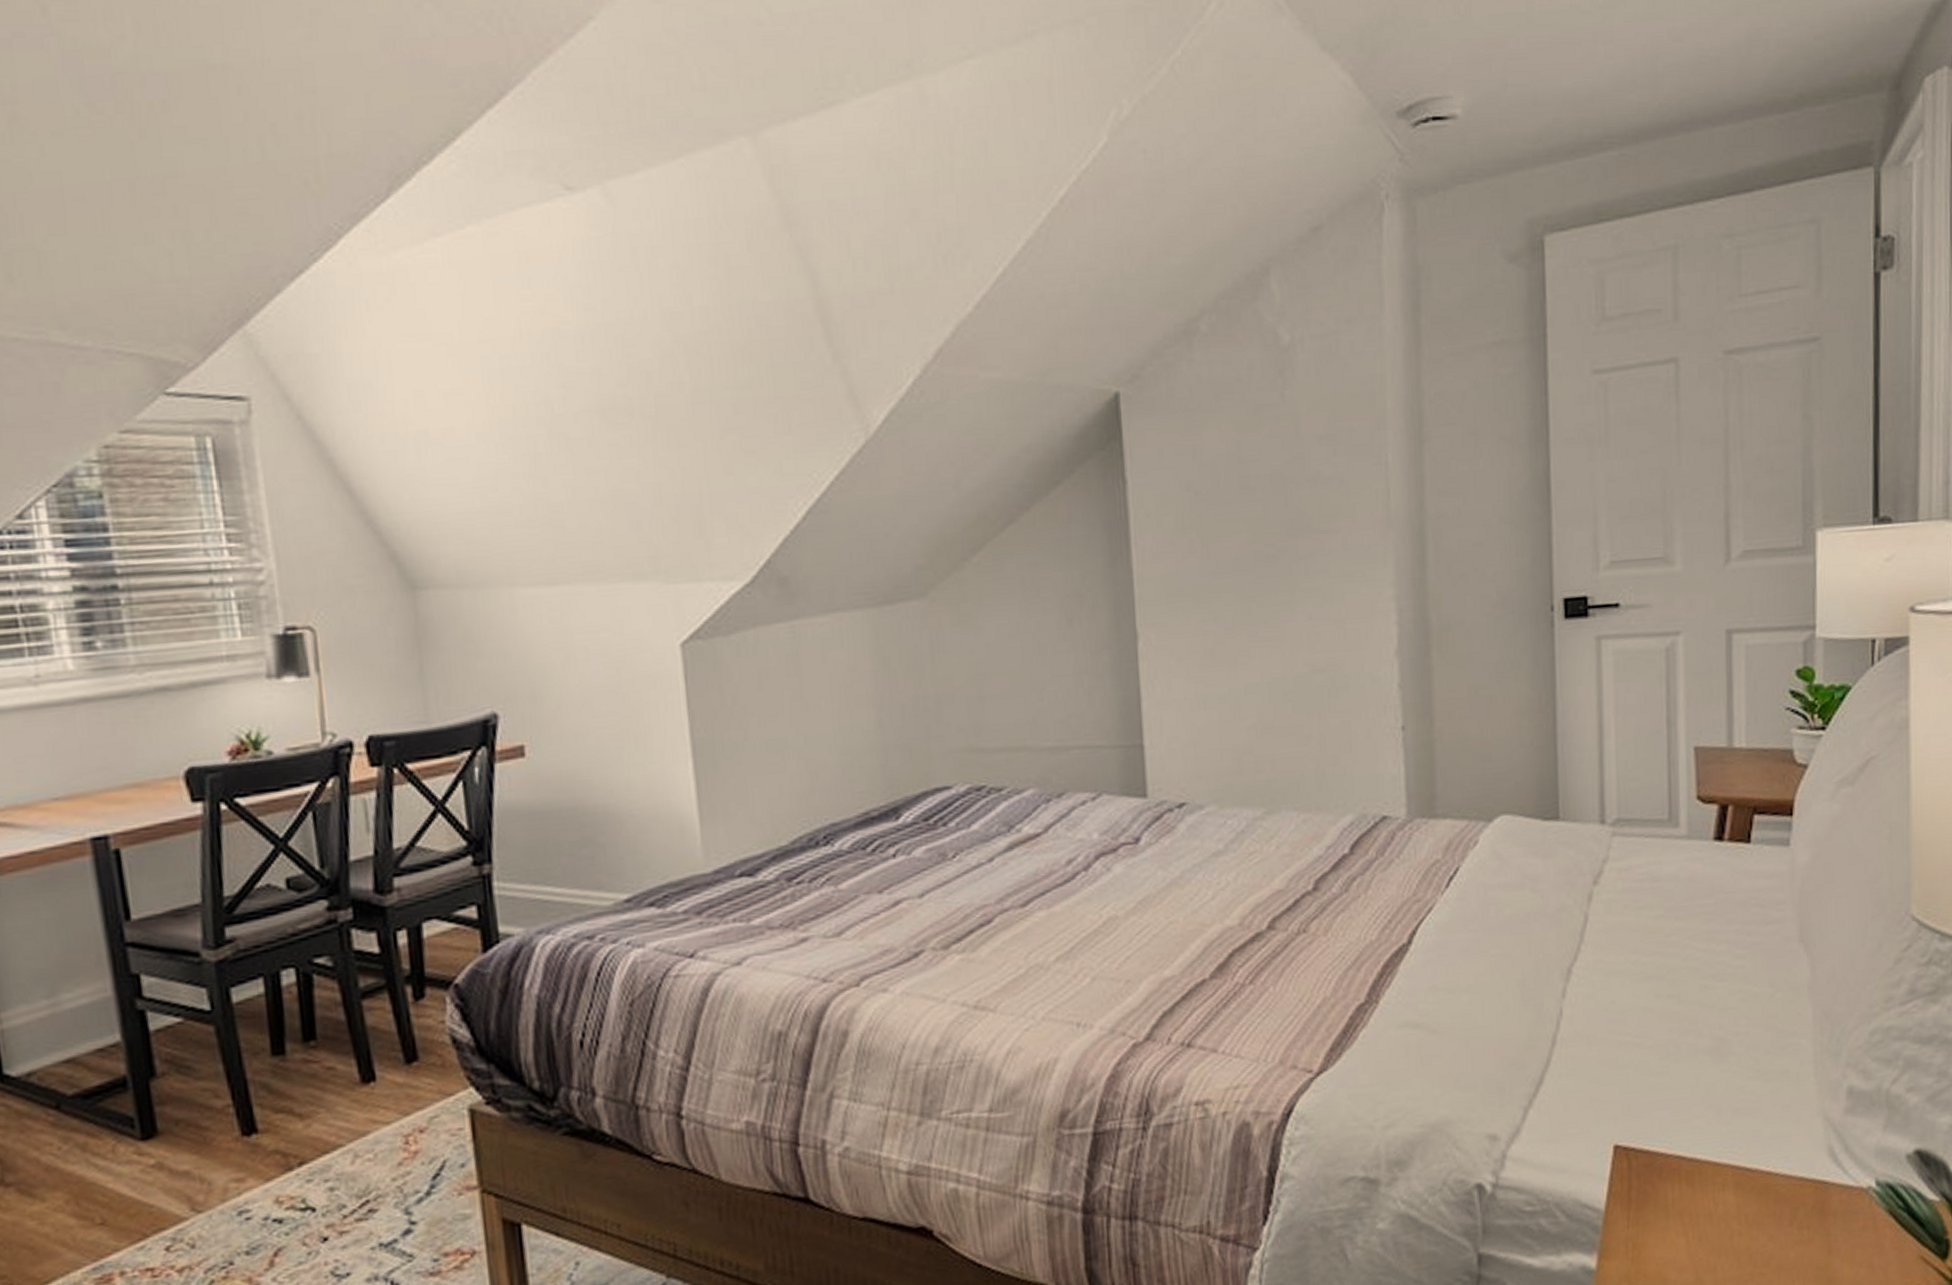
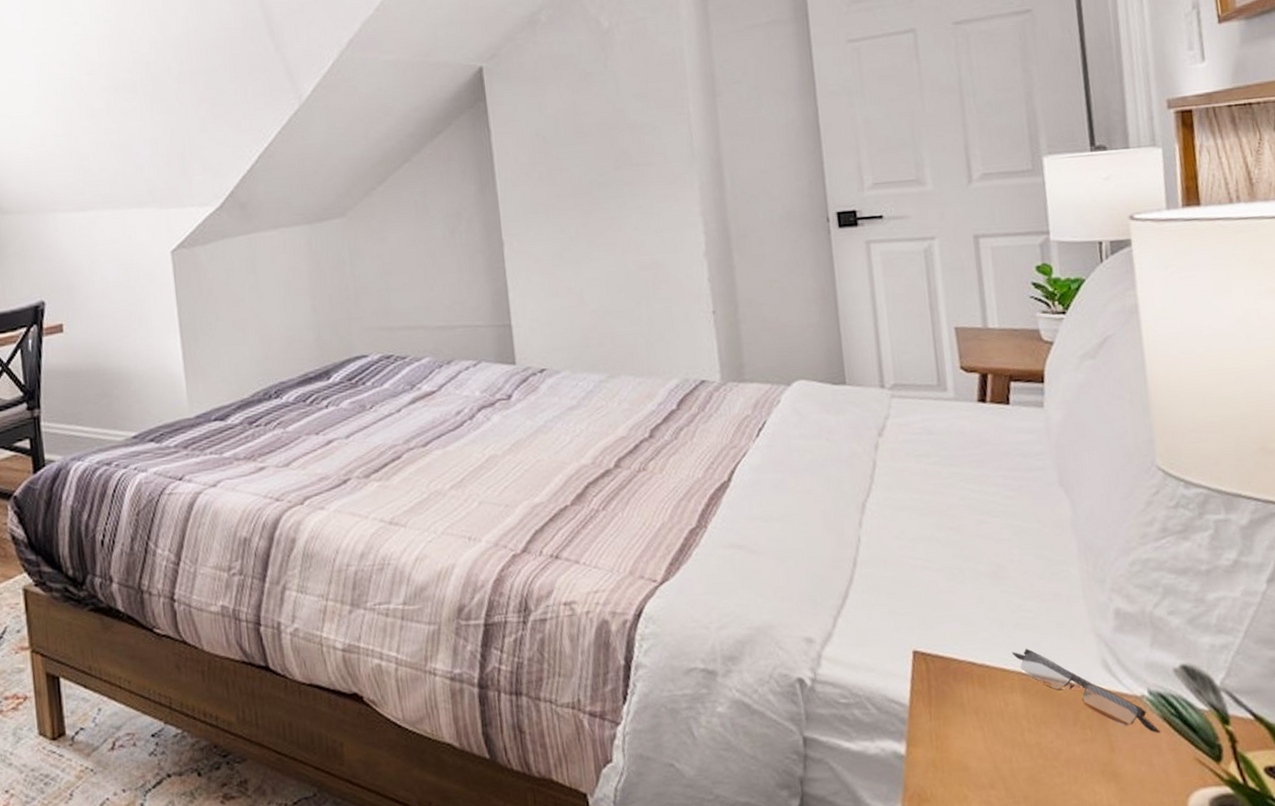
glasses: none [1727,1137,1885,1230] -> present [1011,649,1161,733]

